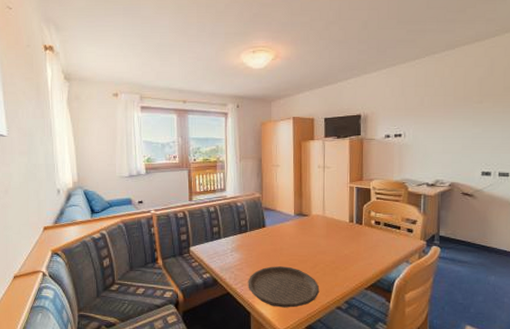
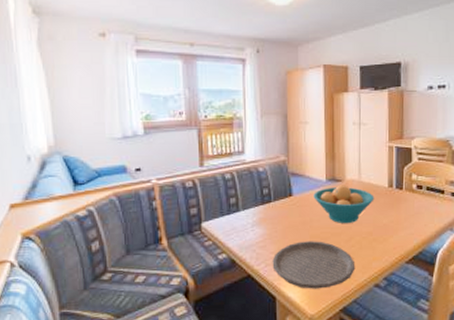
fruit bowl: none [283,219,337,253] -> present [313,185,374,224]

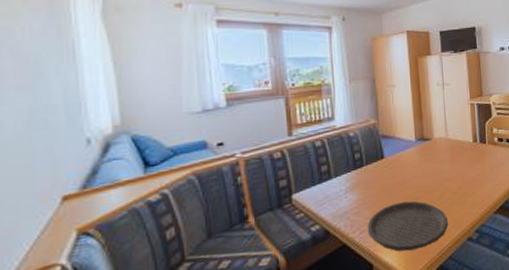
fruit bowl: present [313,185,374,224] -> none [404,143,461,182]

